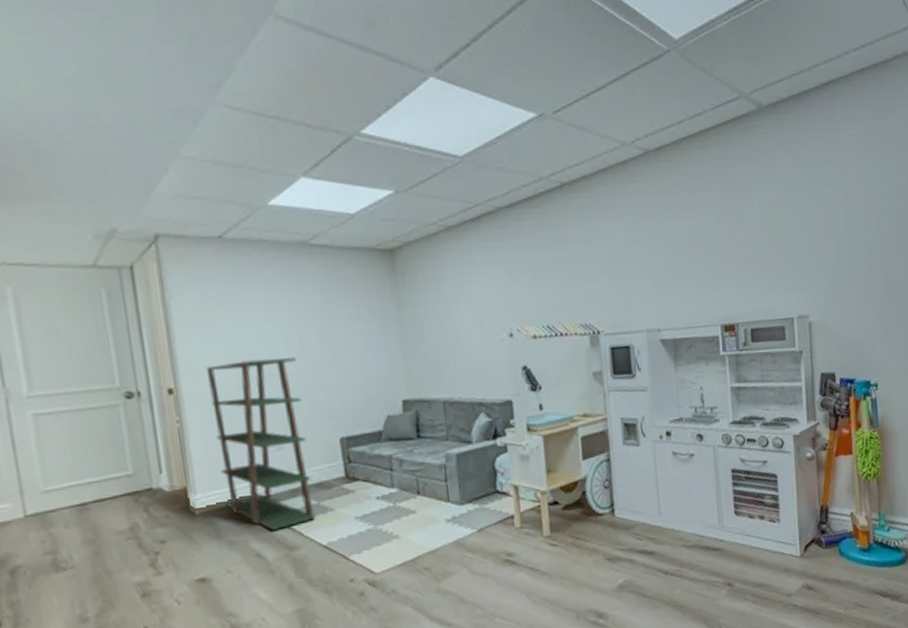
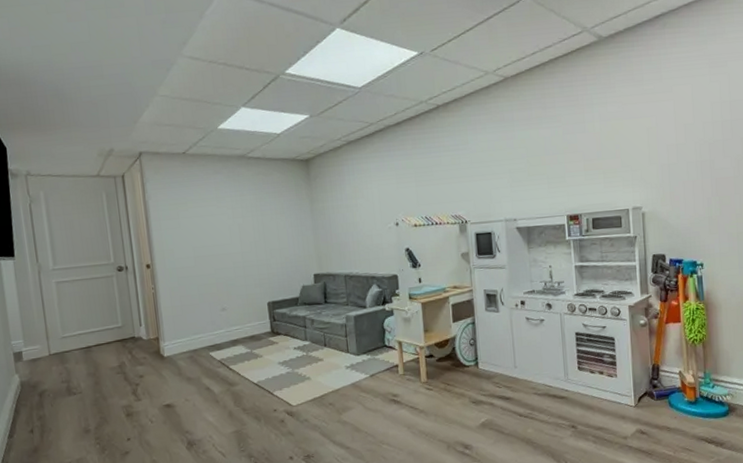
shelving unit: present [207,357,315,530] -> none [174,241,249,371]

